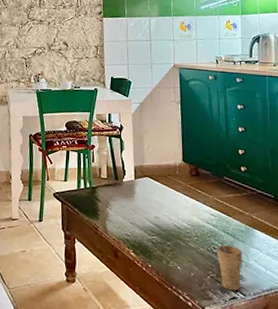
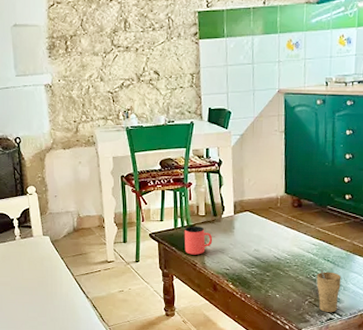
cup: none [86,188,114,218] -> present [184,226,213,255]

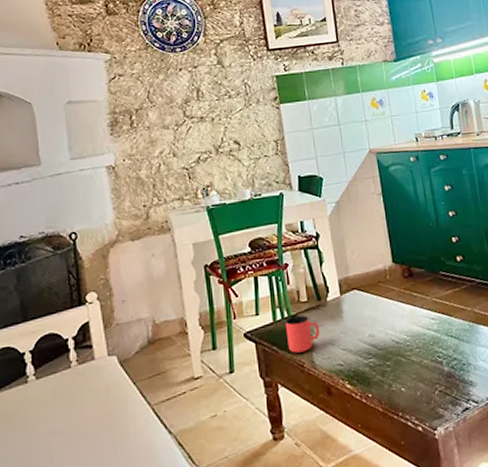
cup: present [316,269,341,312] -> none [442,348,472,401]

